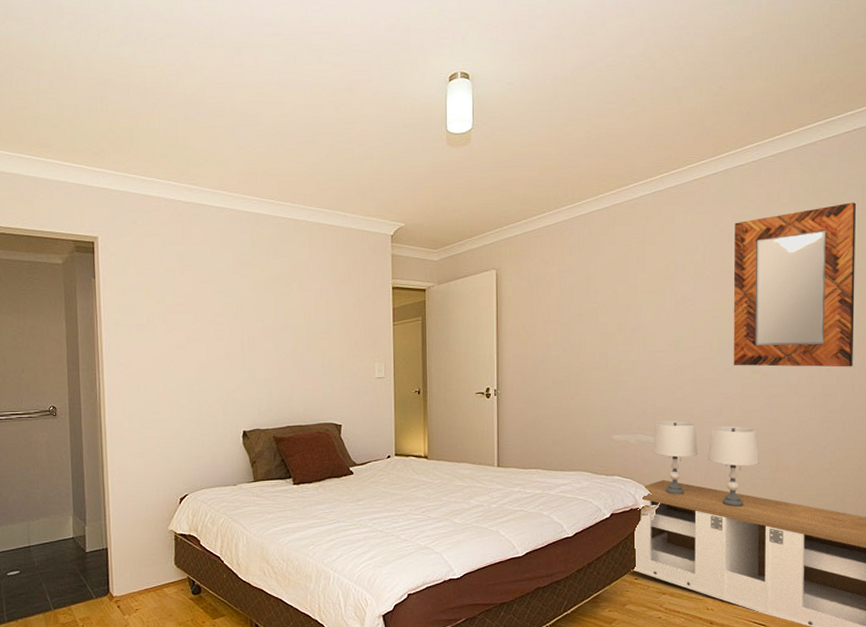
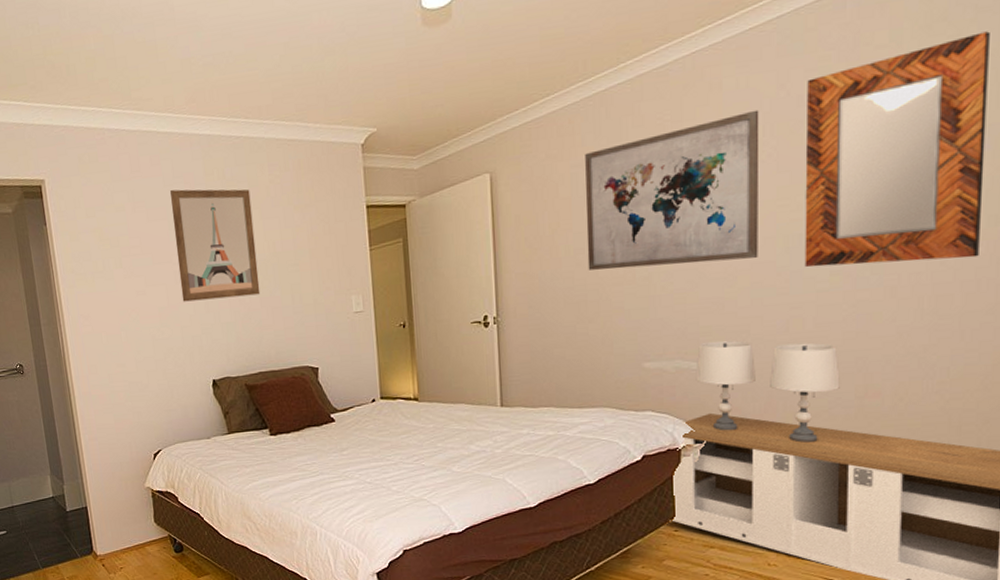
wall art: none [217,258,294,358] -> present [170,189,260,302]
wall art: none [571,241,701,357] -> present [585,109,760,270]

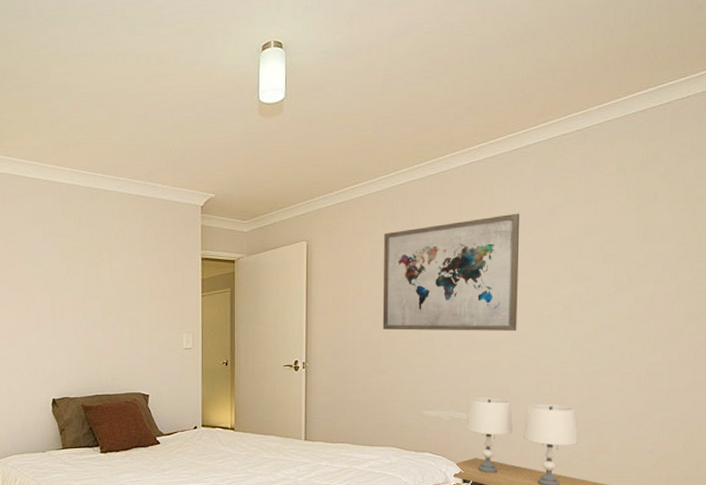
wall art: present [170,189,260,302] -> none [30,228,103,327]
home mirror: present [804,31,990,268] -> none [552,173,688,345]

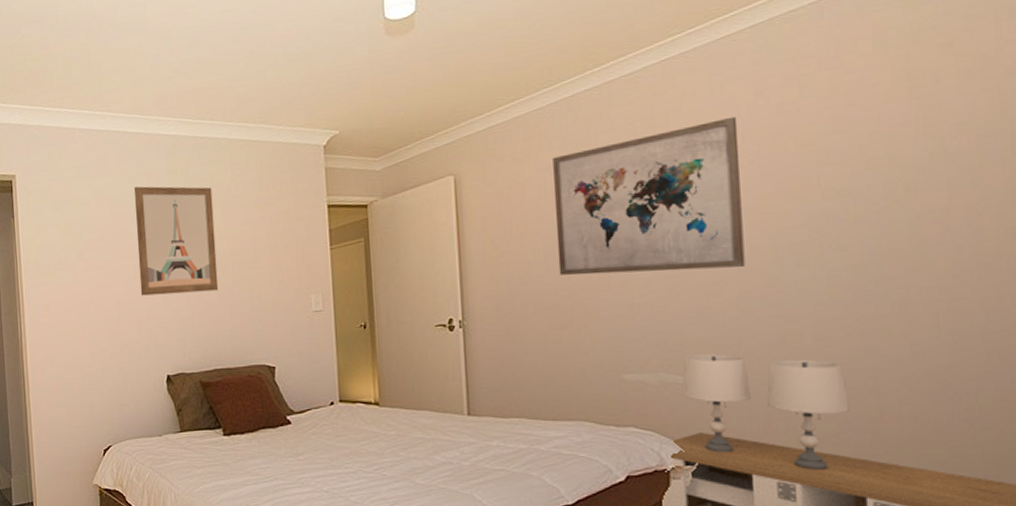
wall art: none [30,228,103,327] -> present [134,186,219,296]

